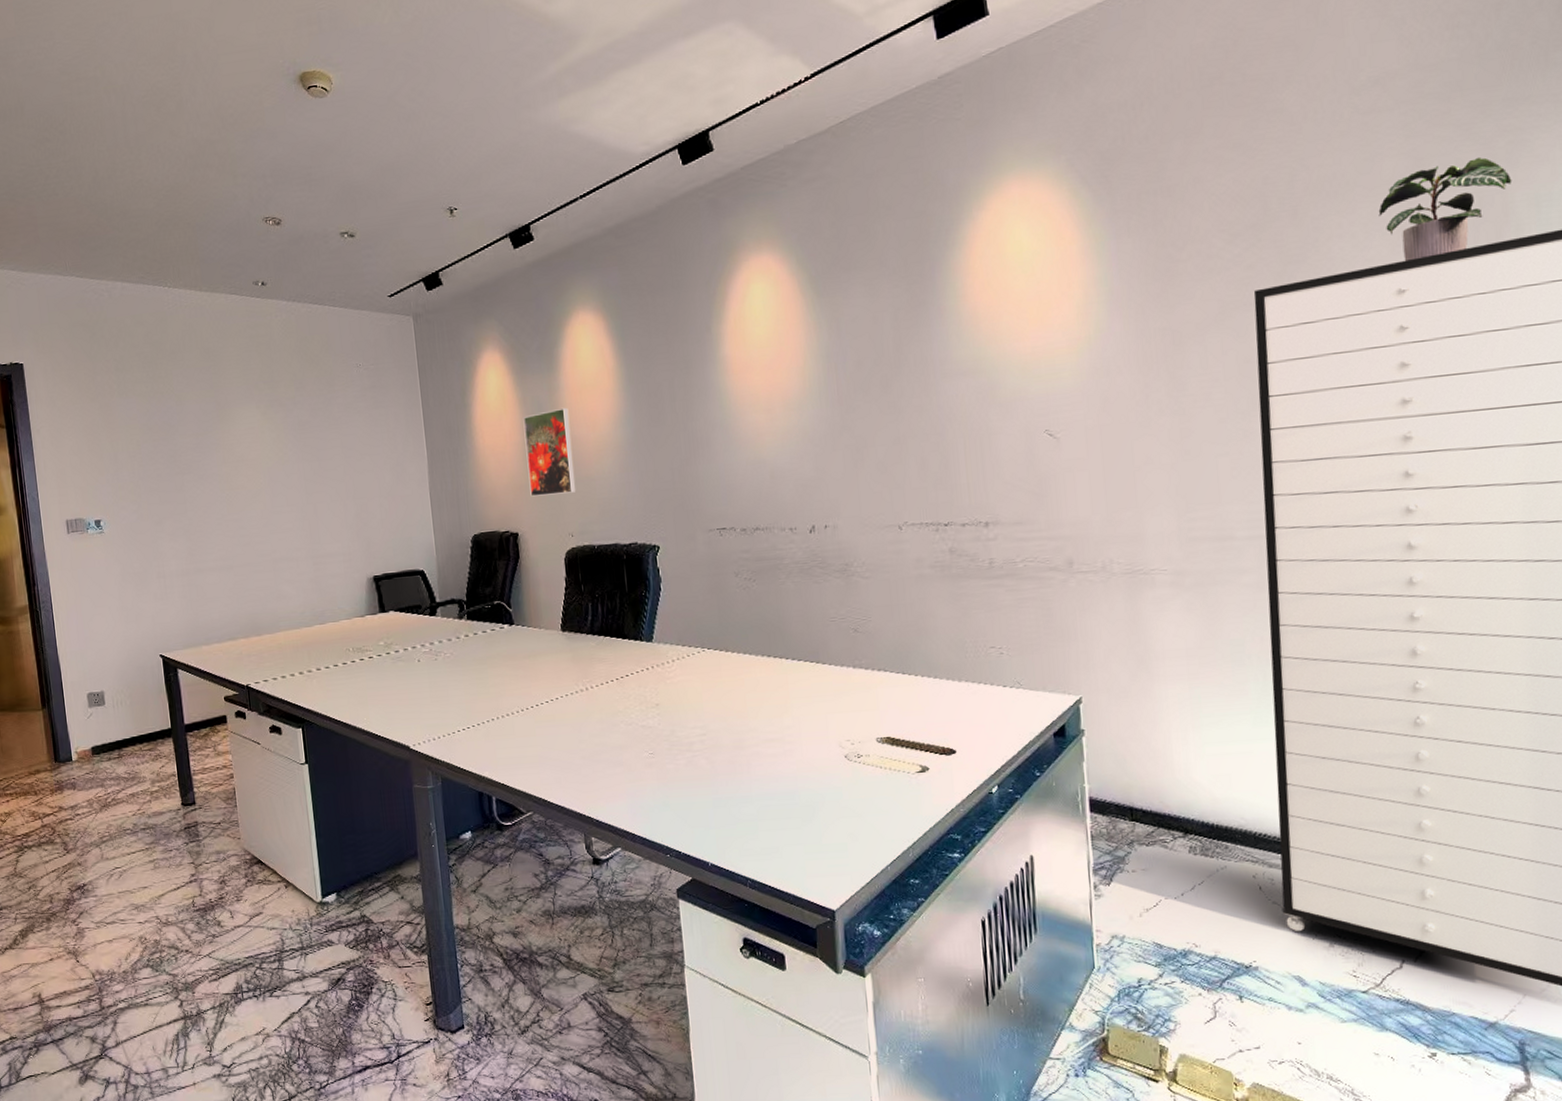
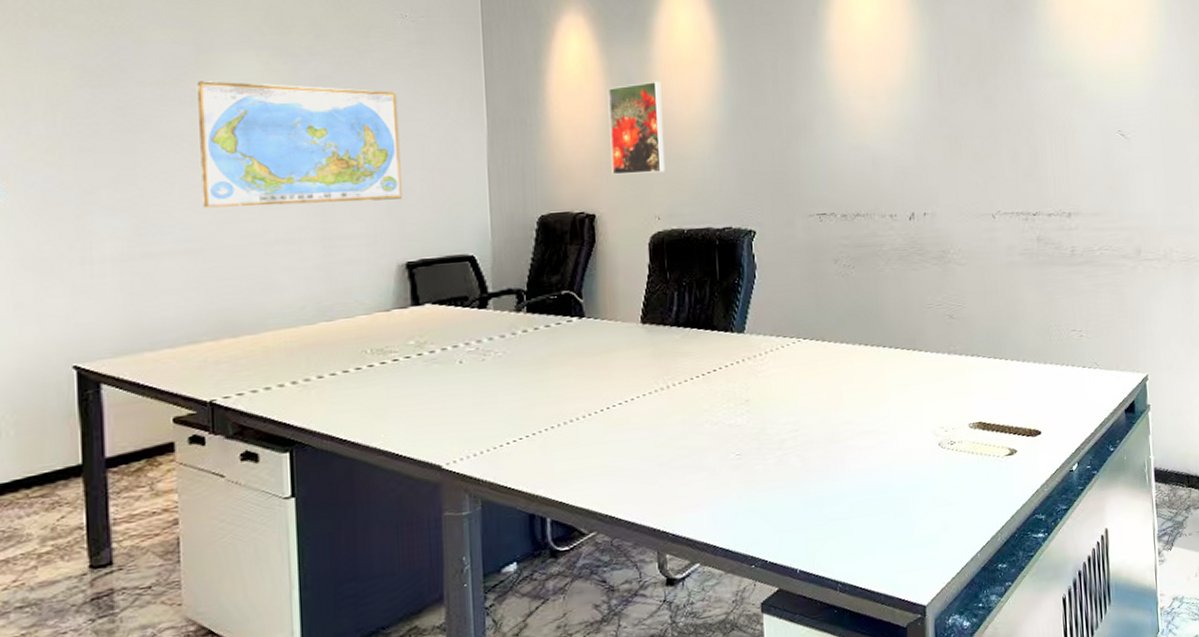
world map: none [219,430,367,533] -> present [196,81,402,208]

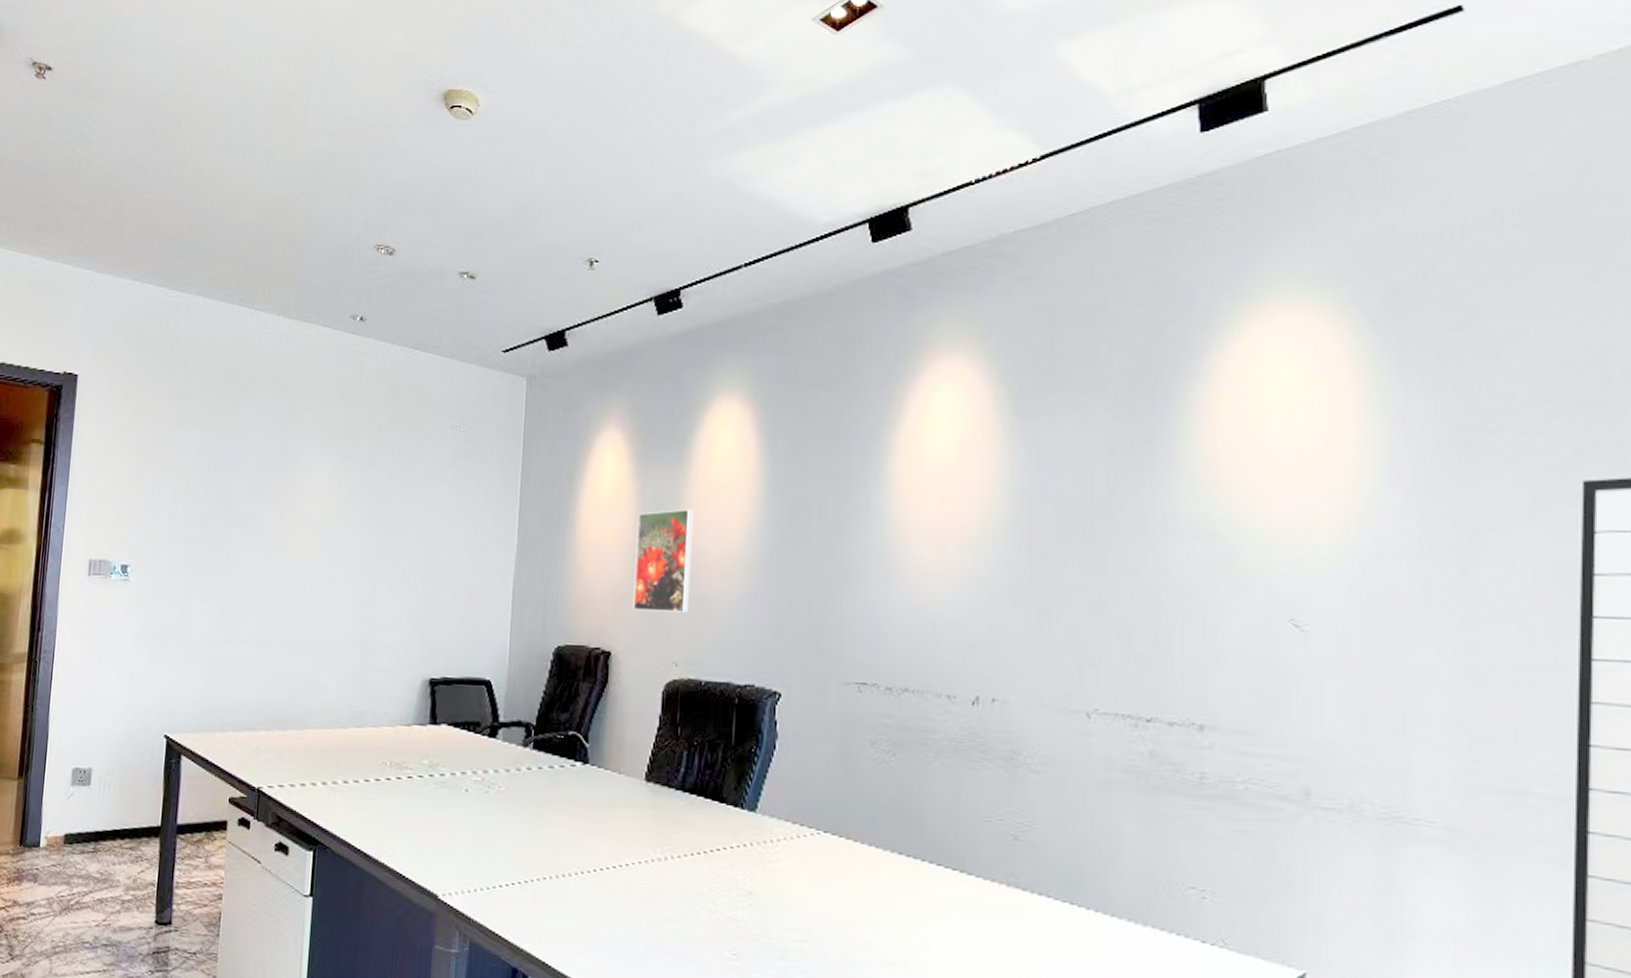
world map: present [196,81,402,208] -> none [273,482,440,613]

